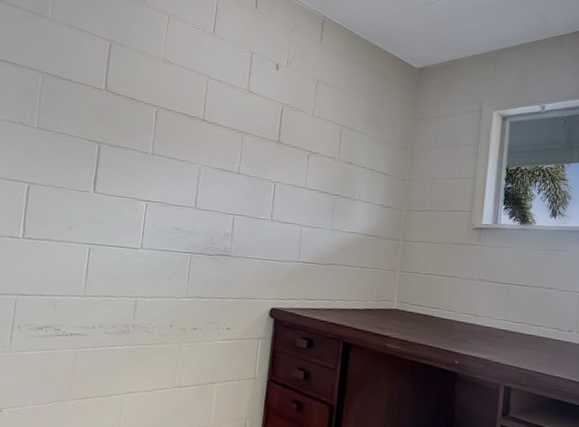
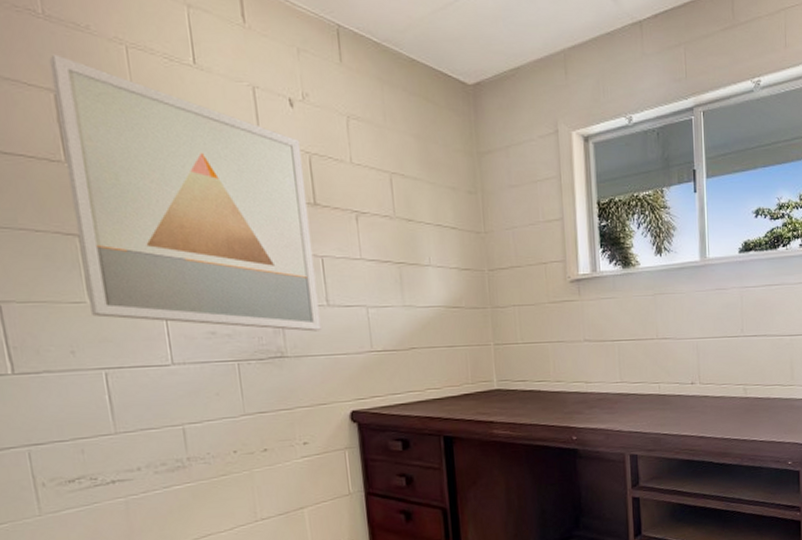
wall art: none [92,17,278,240] -> present [49,54,321,332]

